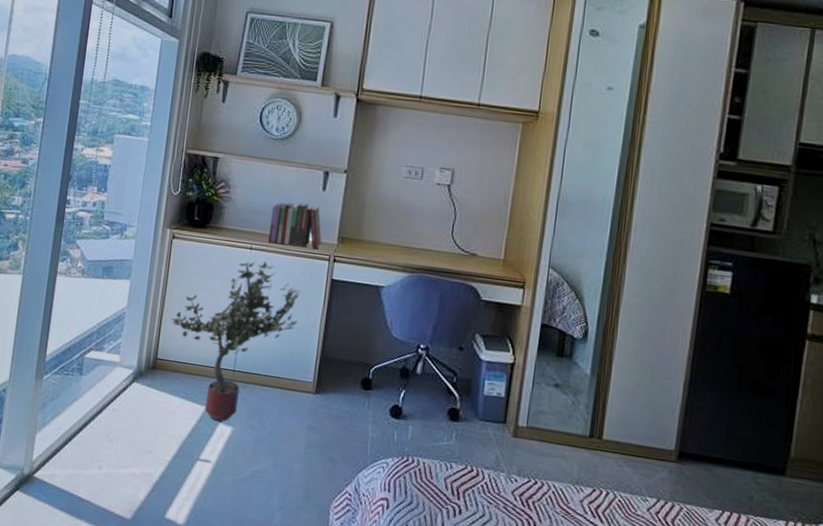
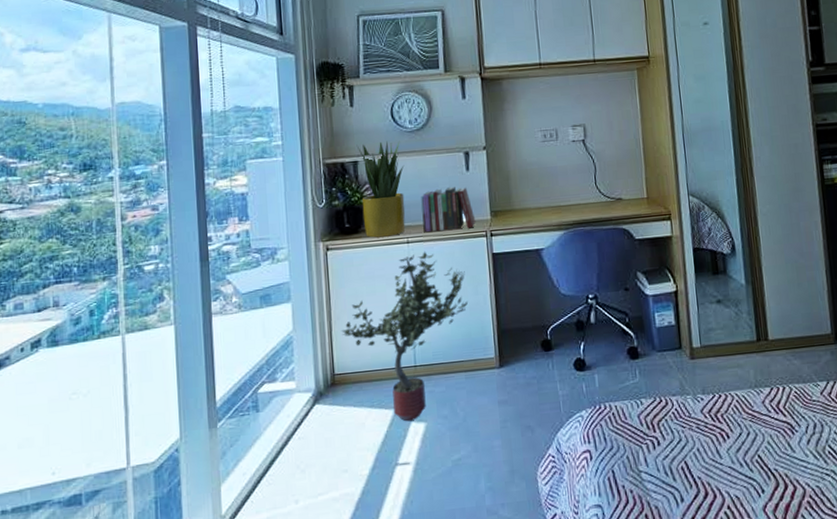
planter: none [212,141,263,239] -> present [356,141,406,238]

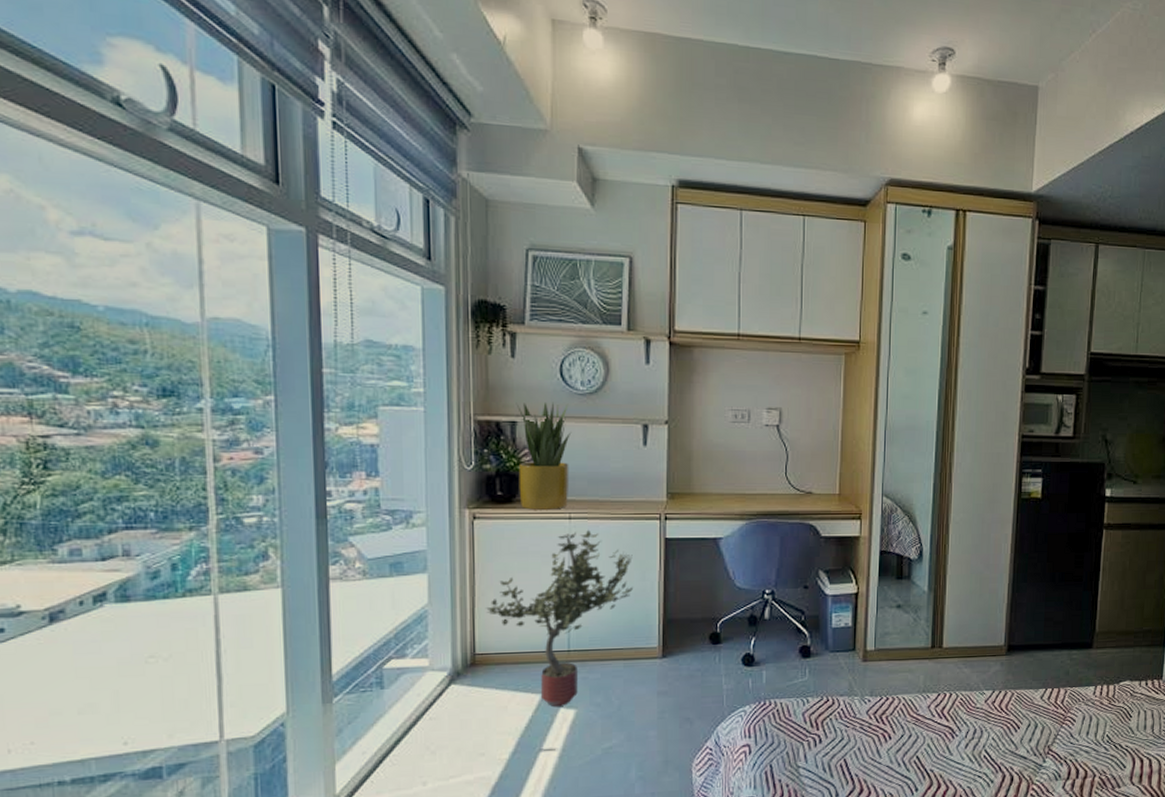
books: present [421,186,476,233] -> none [589,461,650,510]

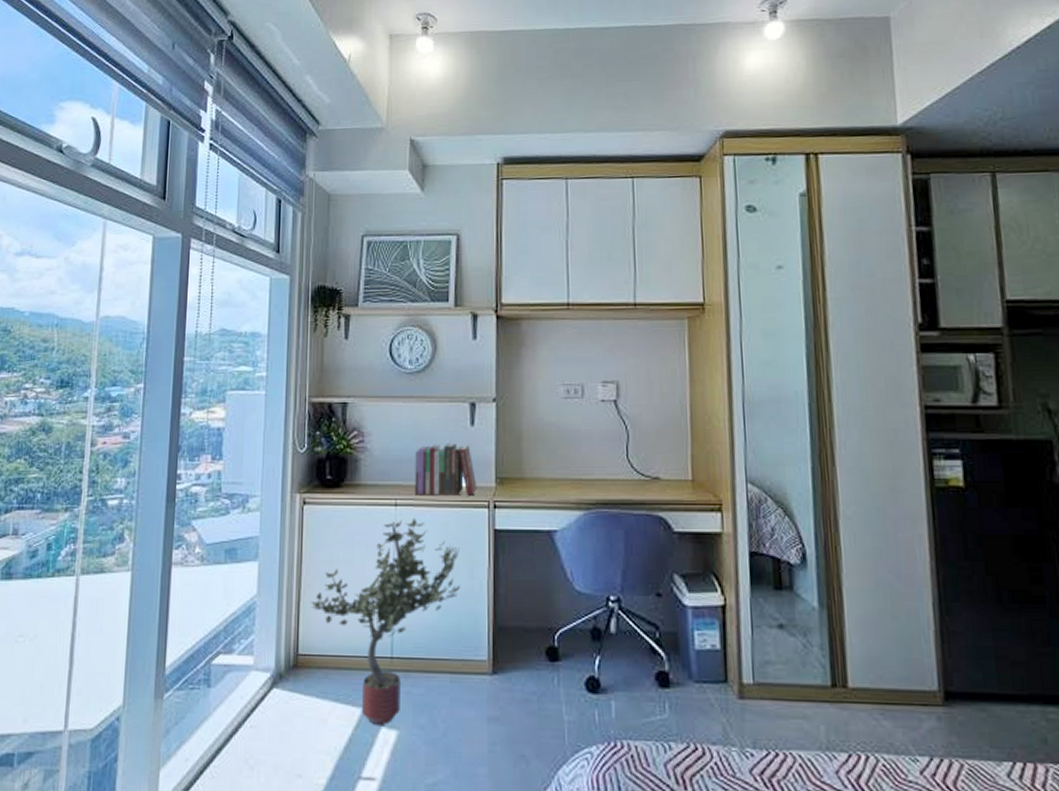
planter: present [516,402,572,510] -> none [347,382,400,495]
books: none [589,461,650,510] -> present [415,442,477,496]

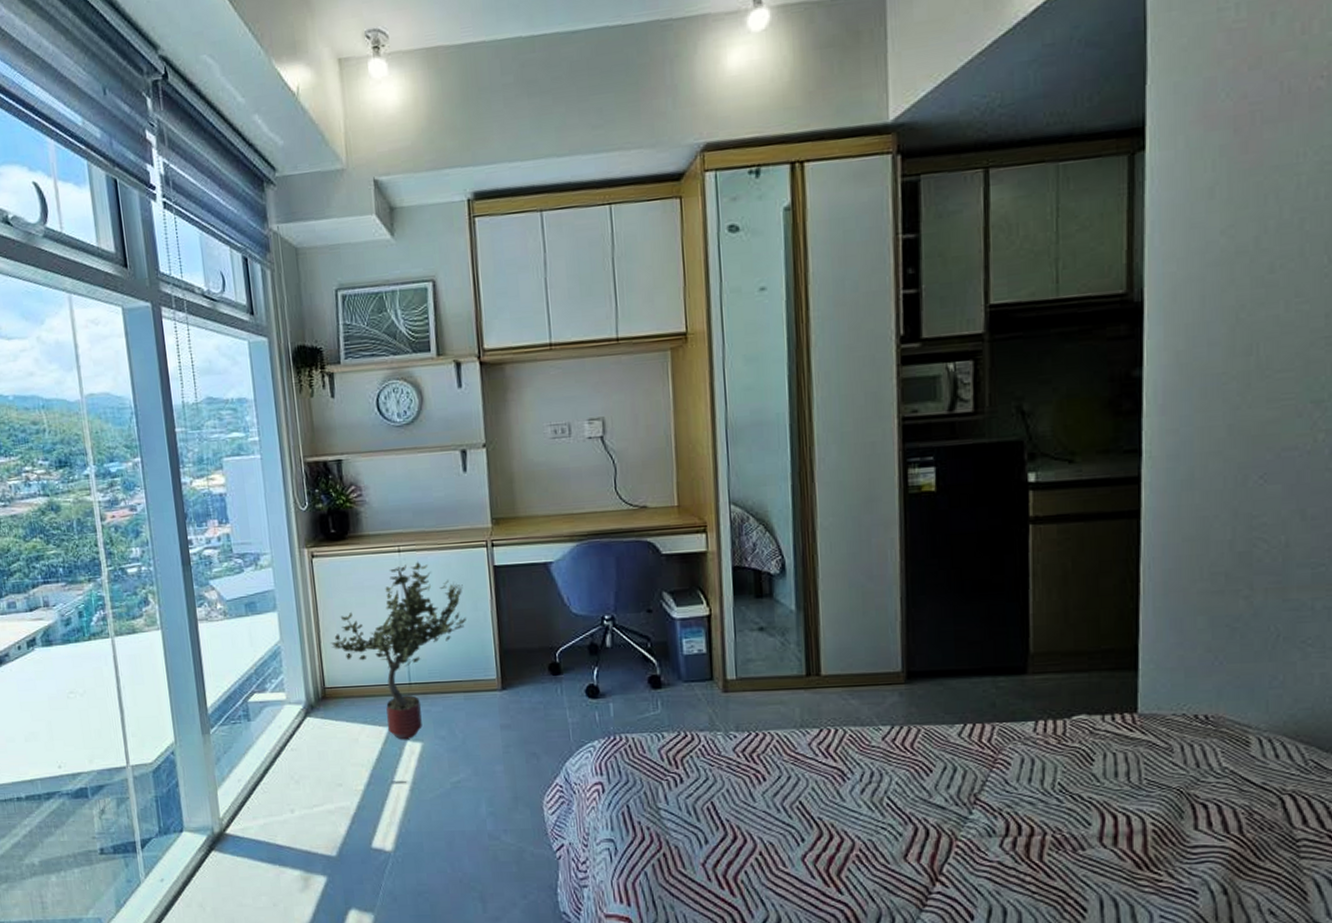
books: present [415,442,477,496] -> none [412,489,475,541]

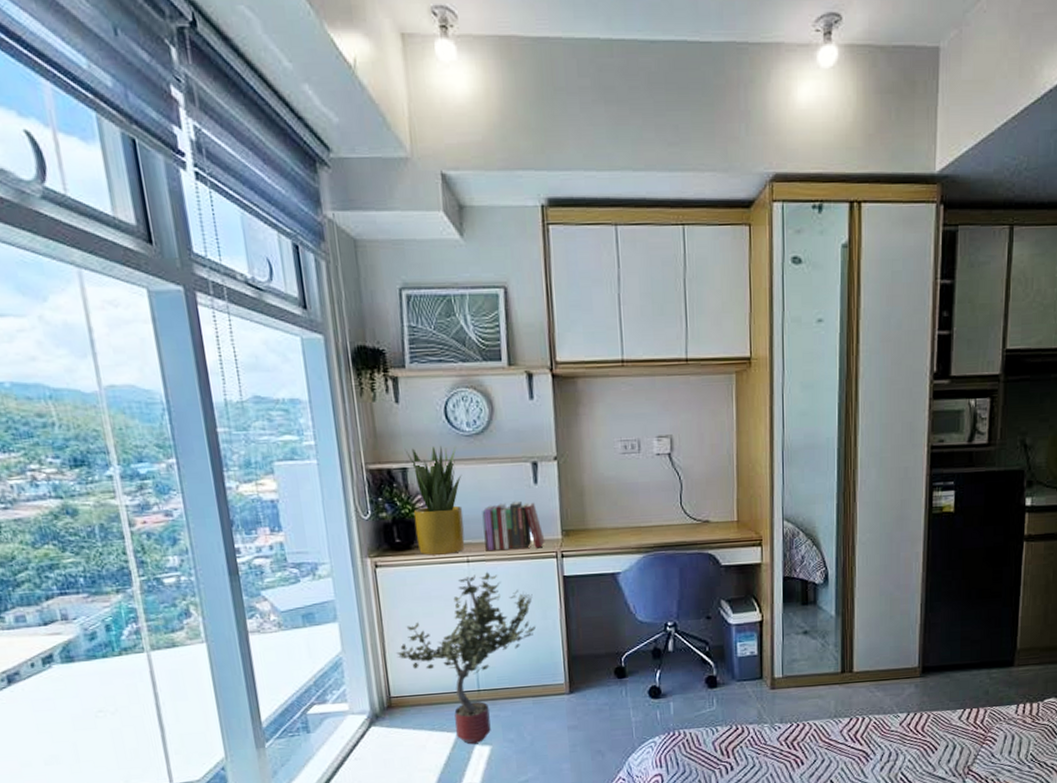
planter: none [339,436,396,545] -> present [404,445,465,555]
books: none [412,489,475,541] -> present [482,500,545,552]

